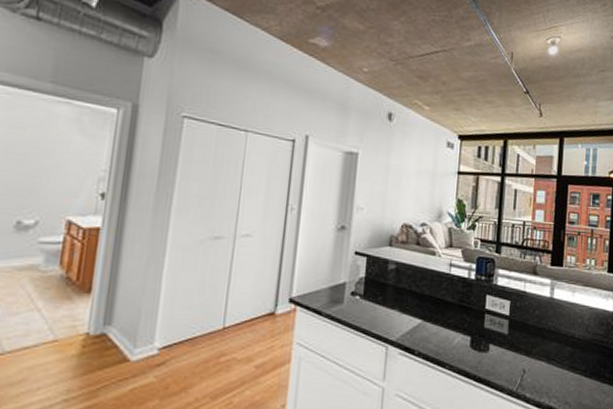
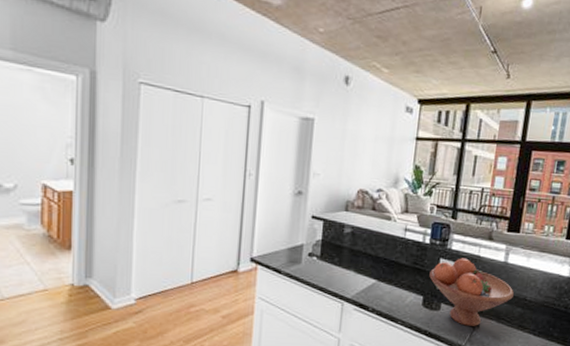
fruit bowl: none [476,294,562,369] -> present [429,258,514,326]

